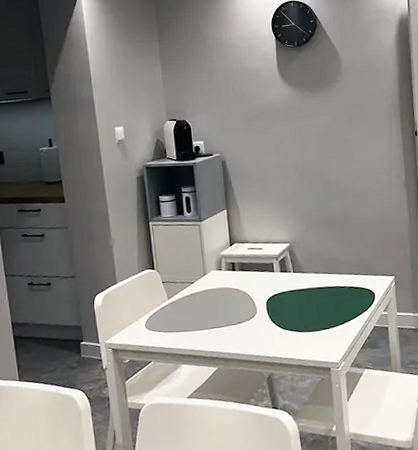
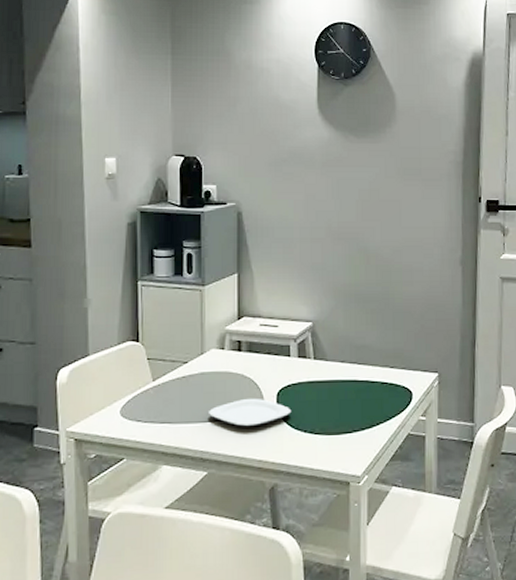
plate: none [213,306,279,330] -> present [207,398,292,427]

